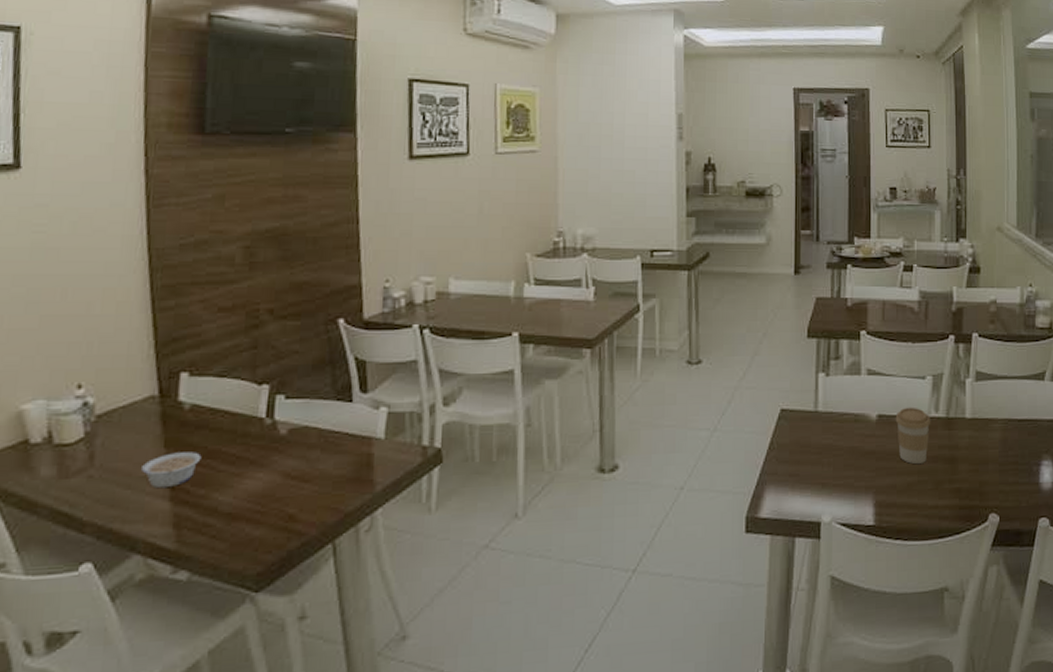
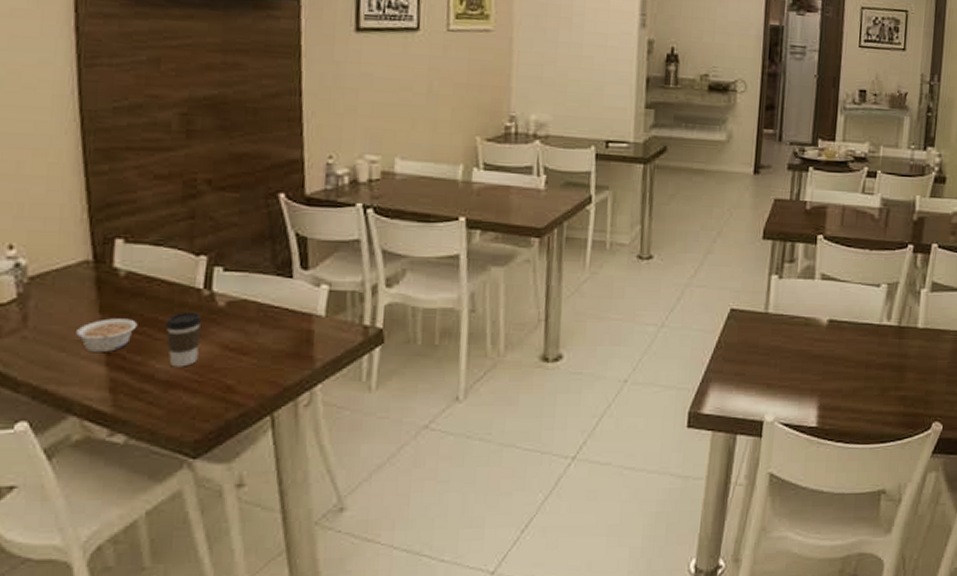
coffee cup: none [228,441,265,499] -> present [165,311,202,367]
coffee cup: present [895,407,931,464] -> none [846,313,883,370]

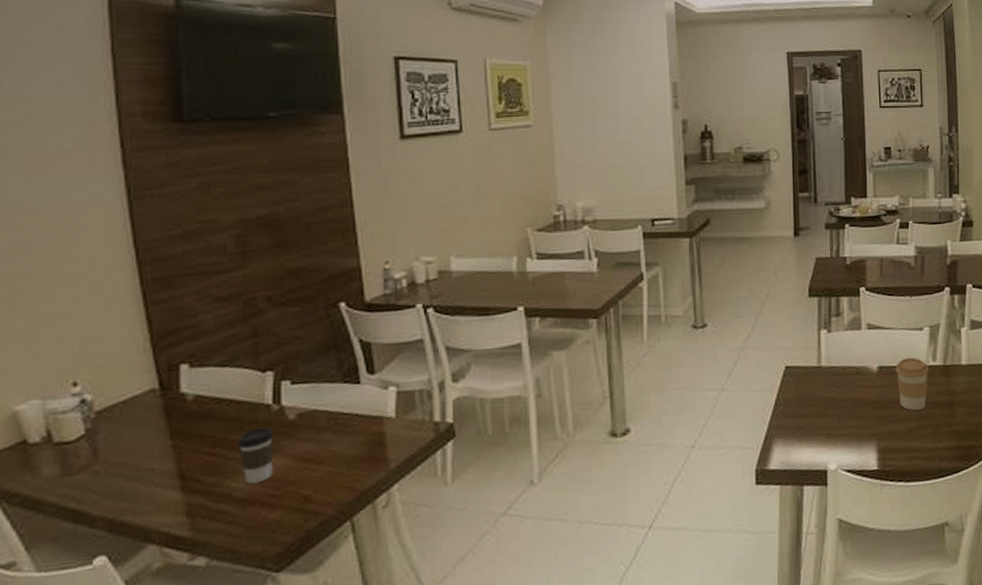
legume: present [76,318,138,352] -> none [149,441,210,479]
coffee cup: none [846,313,883,370] -> present [895,357,930,411]

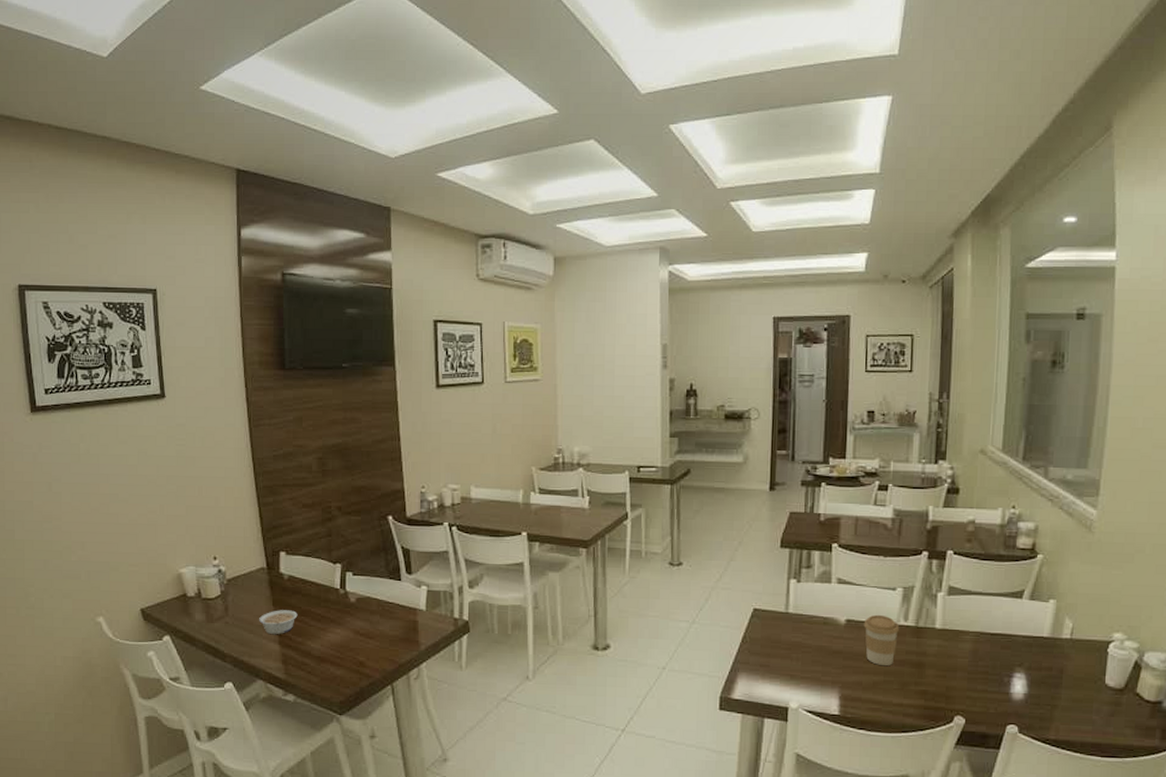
legume: none [149,441,210,479] -> present [259,610,298,634]
coffee cup: present [237,427,274,484] -> none [316,605,340,647]

